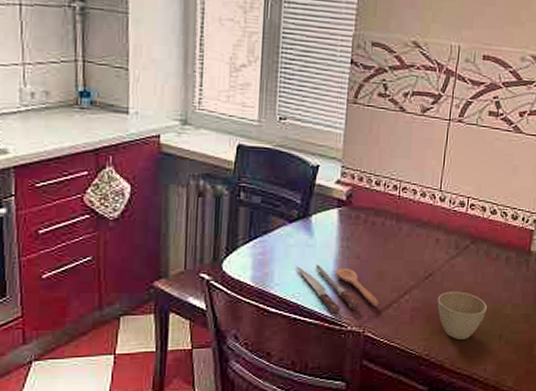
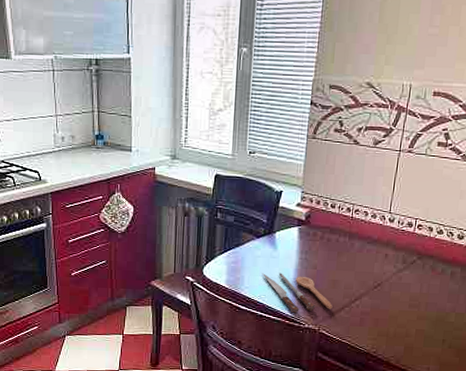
cup: present [437,291,487,339] -> none [385,300,432,341]

